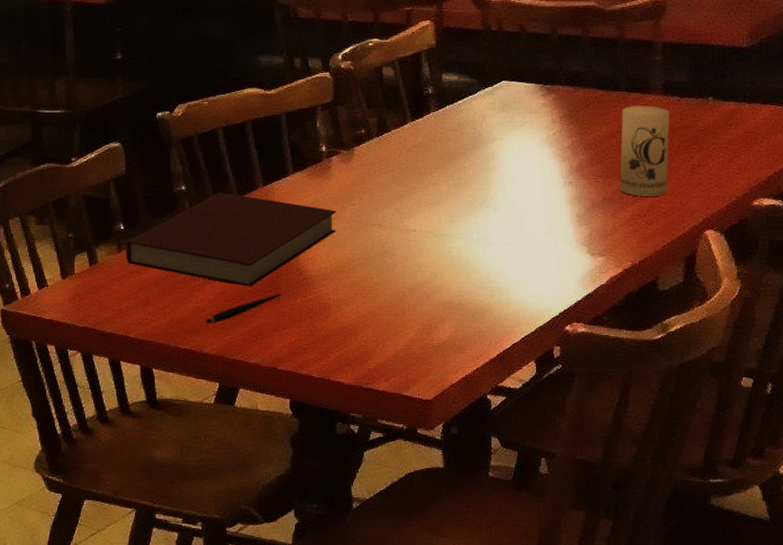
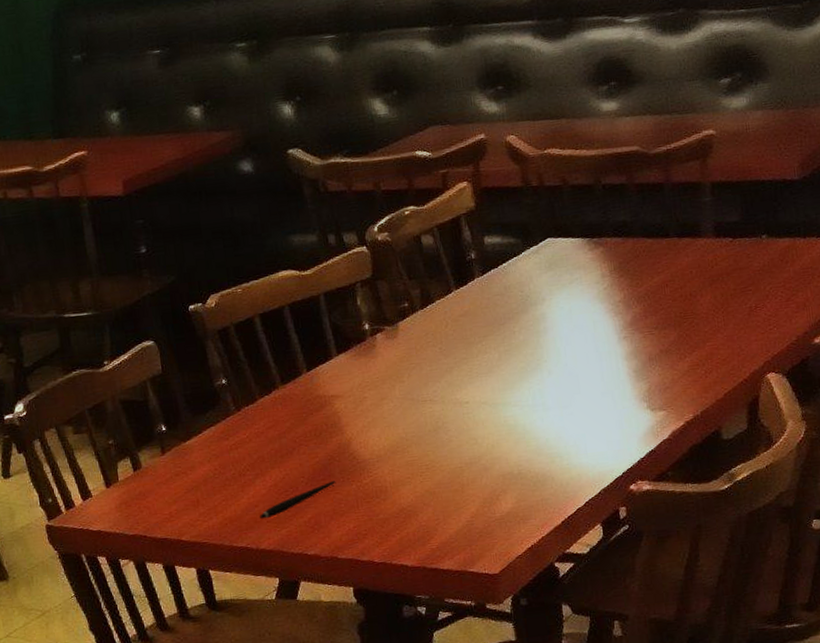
notebook: present [125,192,336,287] -> none [169,382,386,477]
candle: present [619,105,670,197] -> none [673,249,725,346]

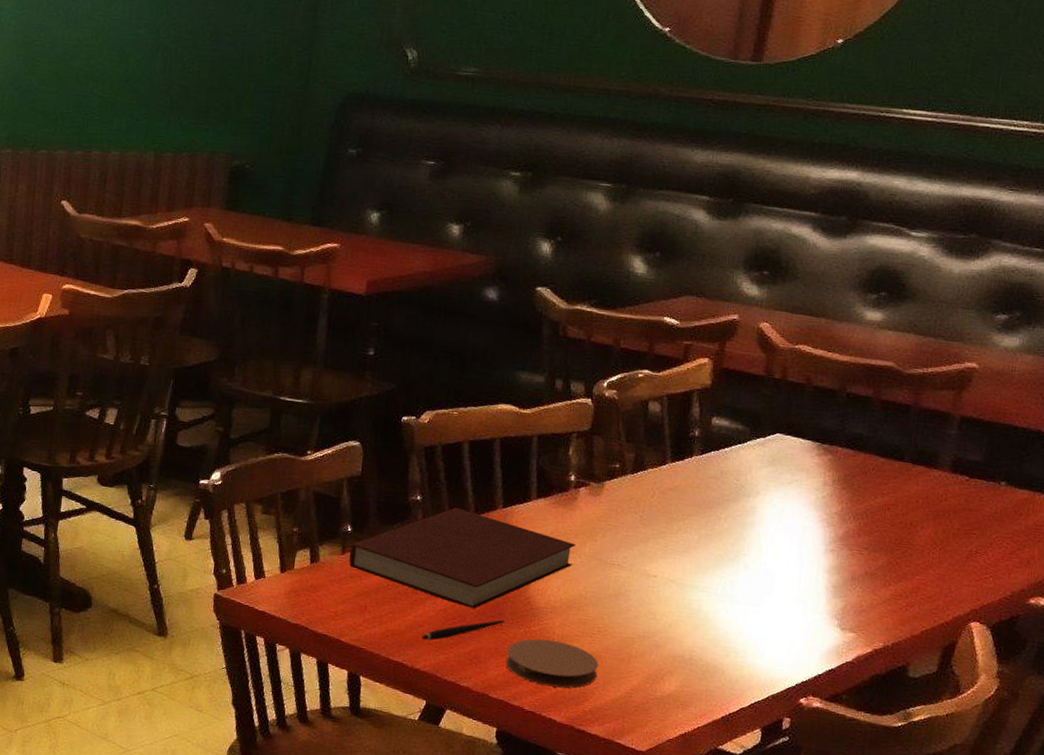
notebook: none [169,382,386,477] -> present [349,508,576,609]
coaster: none [344,487,436,535] -> present [505,638,599,688]

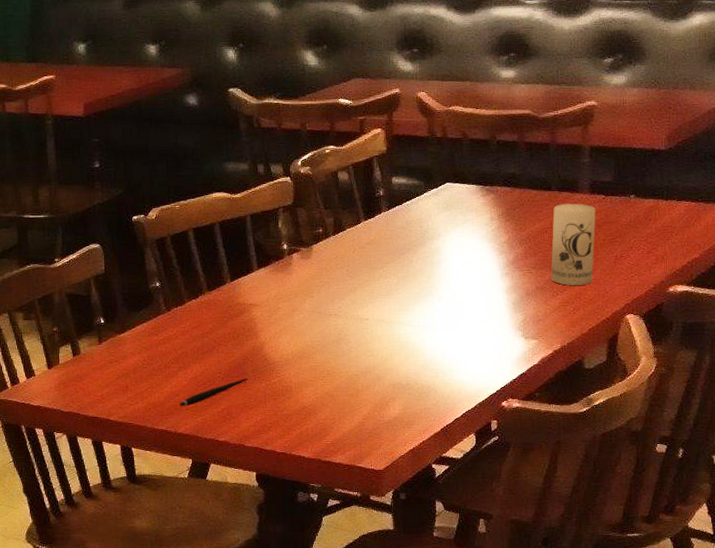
notebook: present [349,508,576,609] -> none [105,288,297,373]
coaster: present [505,638,599,688] -> none [254,388,333,429]
candle: none [884,479,955,579] -> present [550,203,596,286]

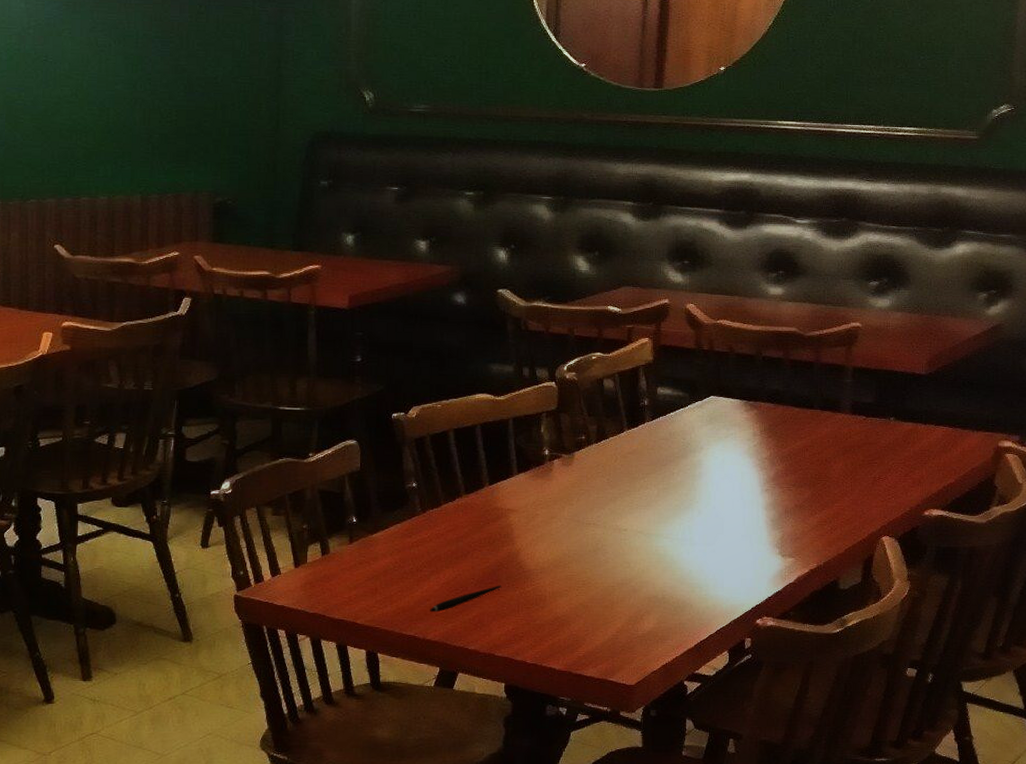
candle: present [550,203,596,286] -> none [809,423,856,506]

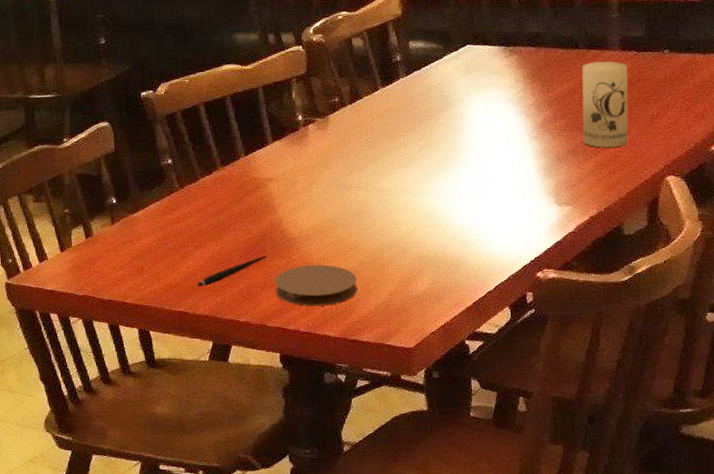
coaster: none [506,597,587,639] -> present [274,264,357,307]
candle: none [809,423,856,506] -> present [582,61,629,148]

